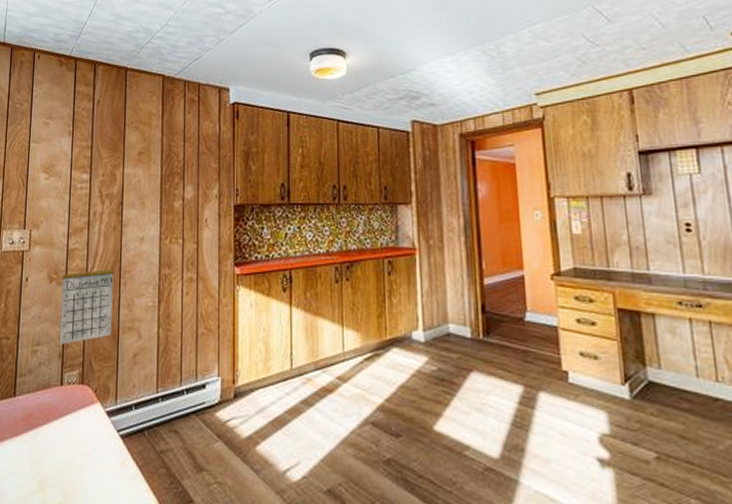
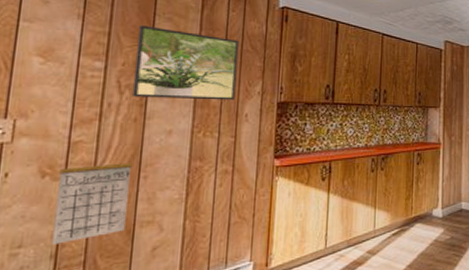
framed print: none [110,135,195,206] -> present [131,24,239,101]

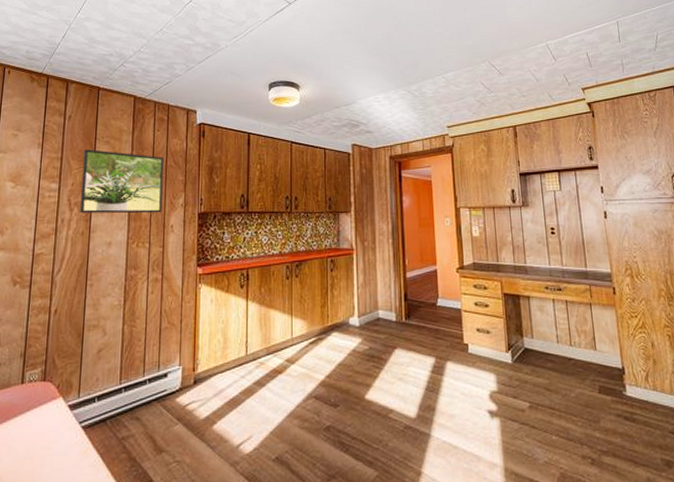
calendar: present [51,163,133,244] -> none [21,272,81,345]

